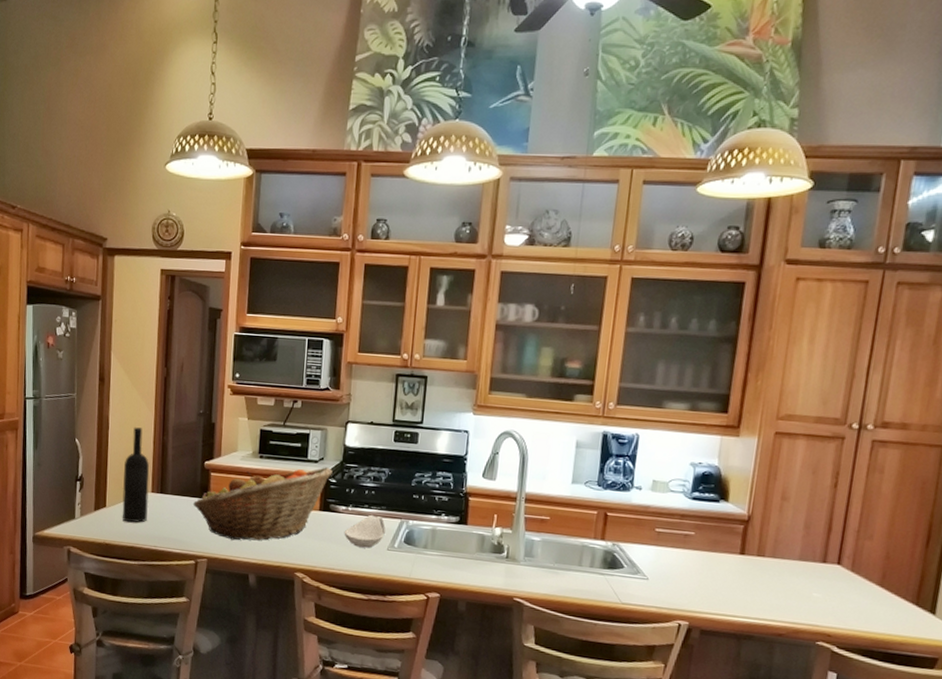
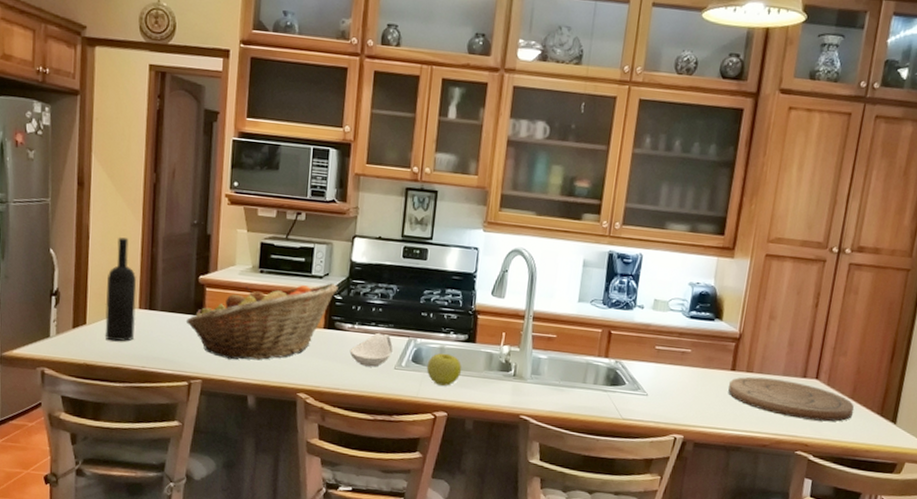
apple: none [418,534,454,567] -> present [426,353,462,386]
cutting board: none [737,561,884,611] -> present [728,376,854,422]

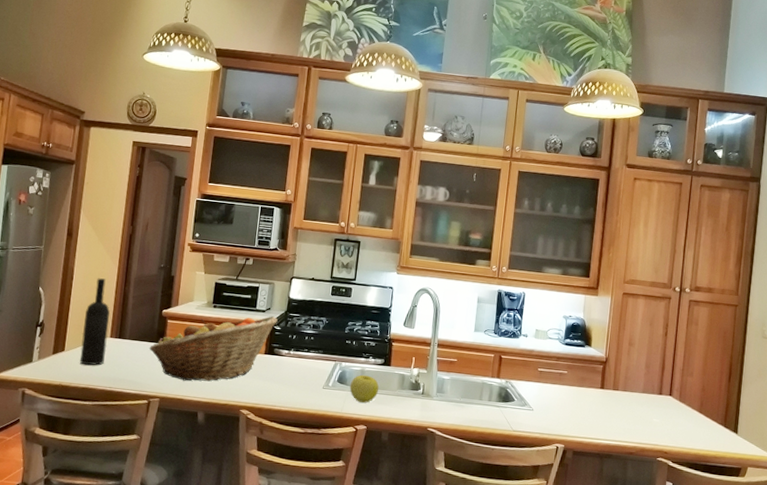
spoon rest: present [349,332,393,367] -> none [285,357,322,387]
cutting board: present [728,376,854,422] -> none [599,394,702,432]

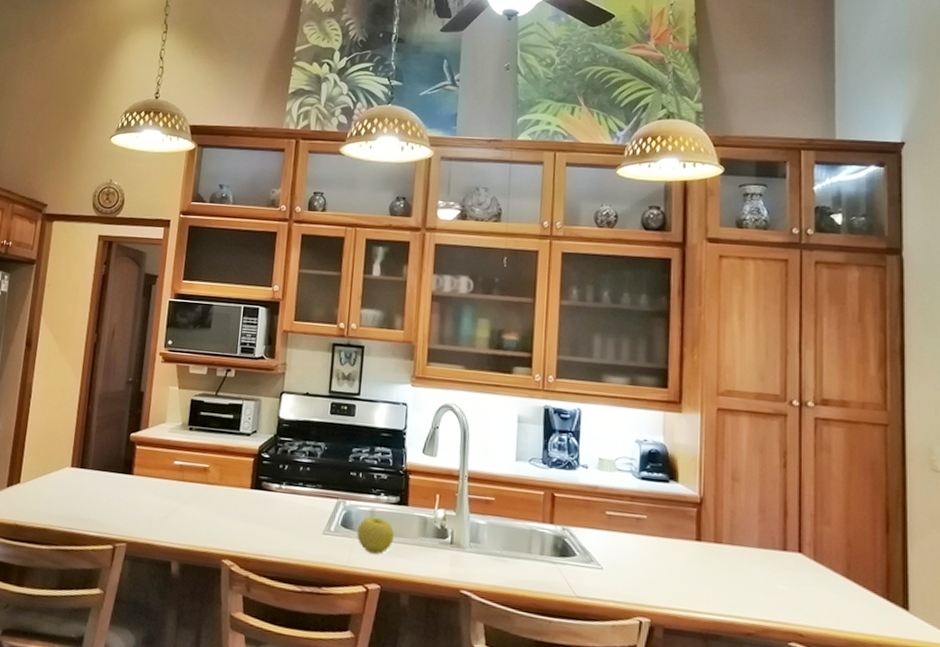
wine bottle: present [80,278,110,366] -> none [37,395,71,501]
fruit basket: present [149,316,278,382] -> none [114,440,266,523]

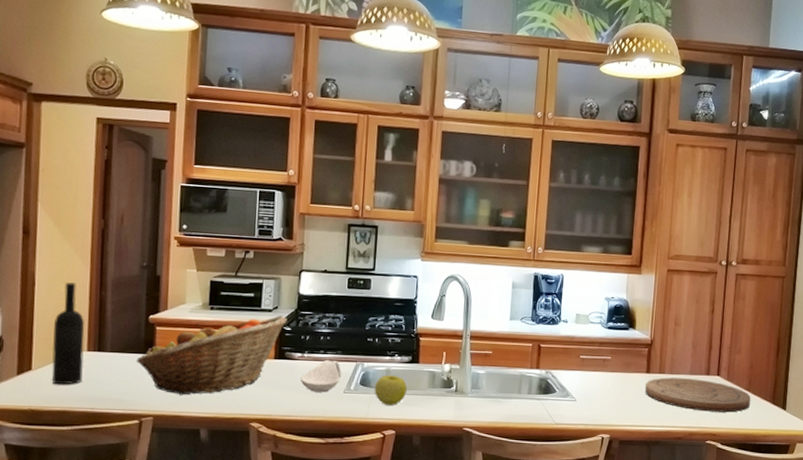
wine bottle: none [37,395,71,501] -> present [51,282,85,385]
fruit basket: none [114,440,266,523] -> present [135,315,287,395]
spoon rest: none [276,493,321,532] -> present [300,359,341,393]
cutting board: none [696,548,851,606] -> present [645,377,751,413]

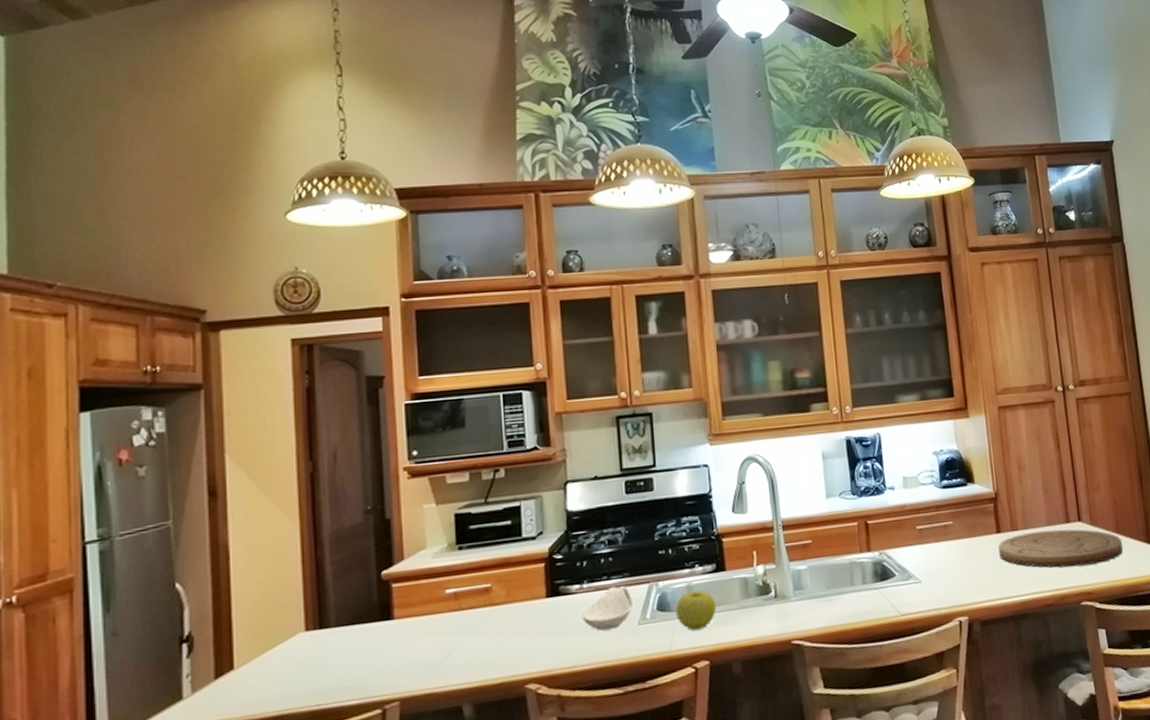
wine bottle: present [51,282,85,385] -> none [258,546,303,683]
fruit basket: present [135,315,287,395] -> none [369,542,557,666]

